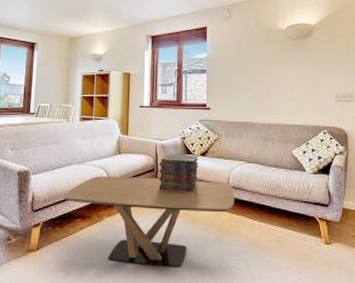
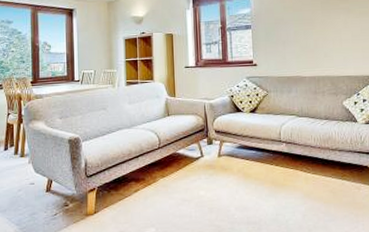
coffee table: present [63,176,234,268] -> none [116,137,287,223]
book stack: present [158,154,199,192] -> none [209,112,249,150]

